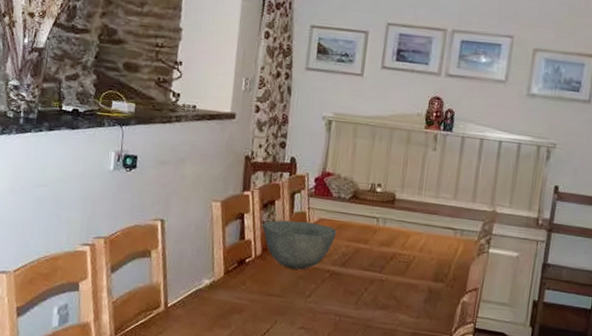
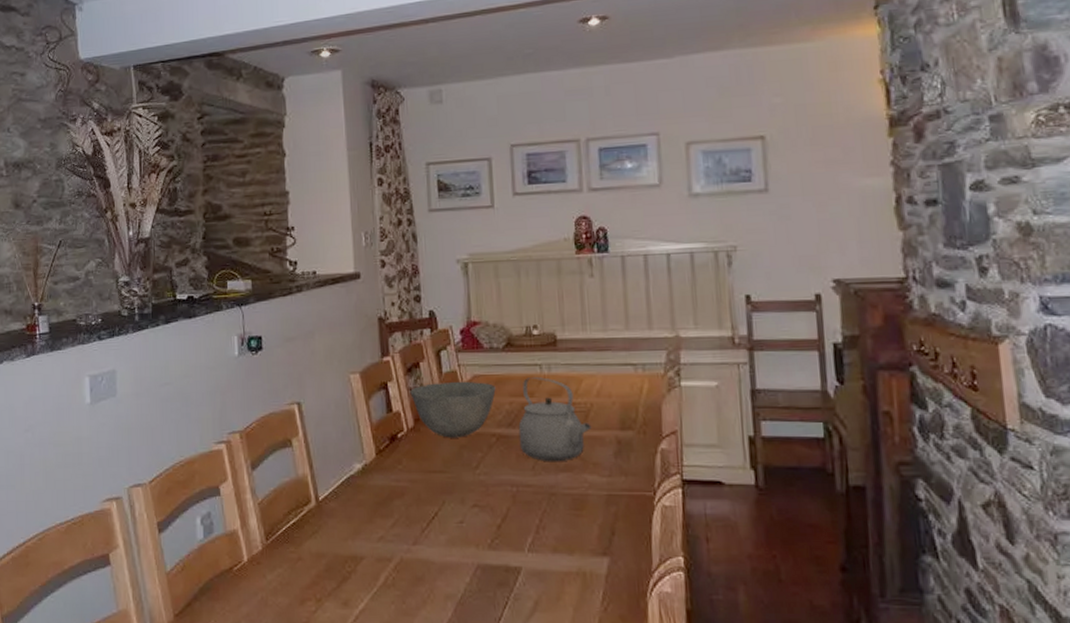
tea kettle: none [348,227,411,301] -> present [518,377,592,462]

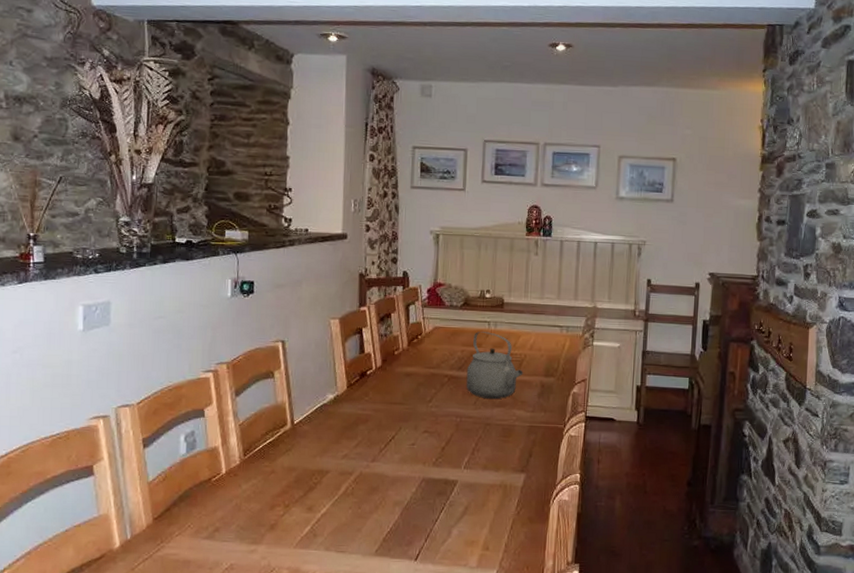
bowl: present [410,381,496,438] -> none [381,331,452,377]

